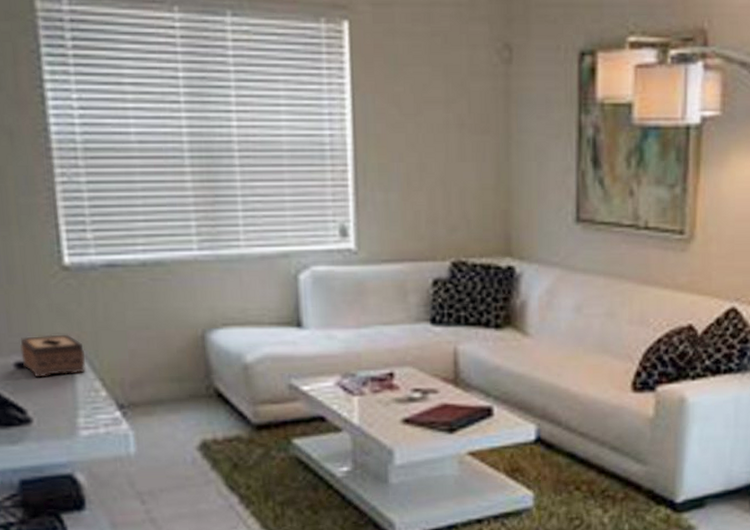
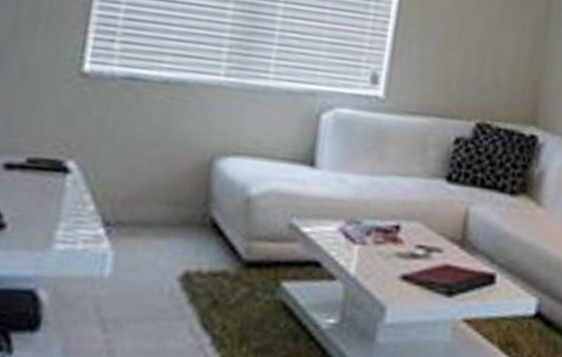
tissue box: present [20,334,86,378] -> none [13,137,82,183]

